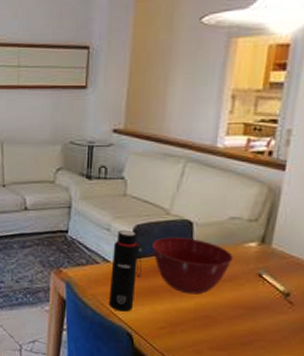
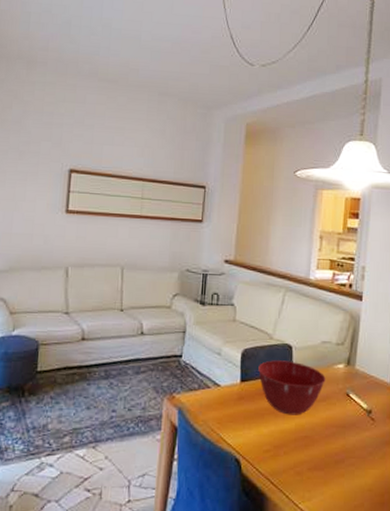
water bottle: present [108,229,142,312] -> none [218,353,249,437]

